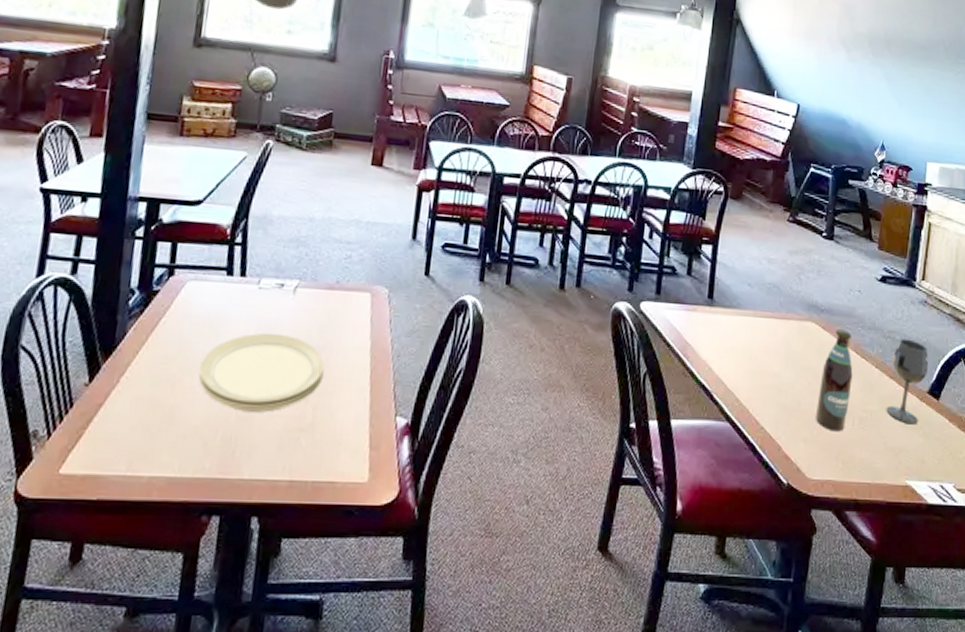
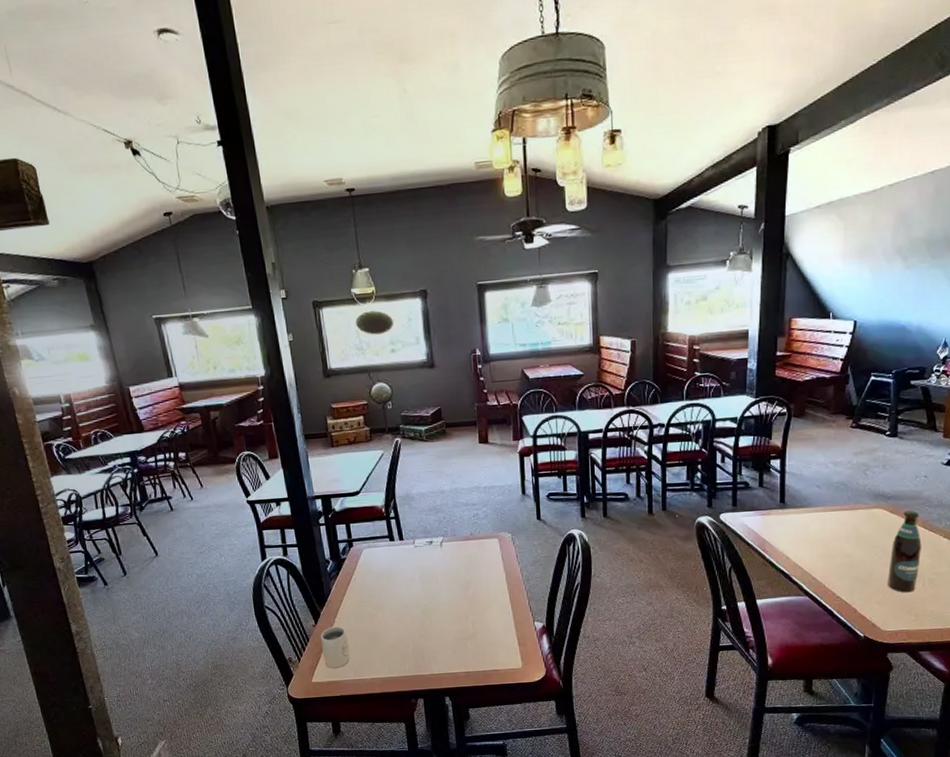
mug: none [86,389,132,454] -> present [320,626,350,668]
plate: present [198,332,325,413] -> none [386,576,475,631]

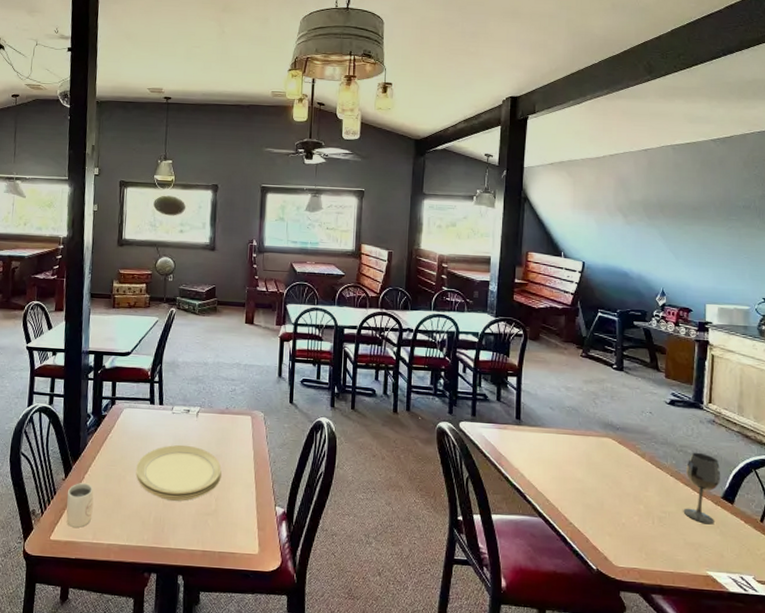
plate: none [386,576,475,631] -> present [136,444,222,501]
bottle: present [887,510,922,593] -> none [617,443,650,529]

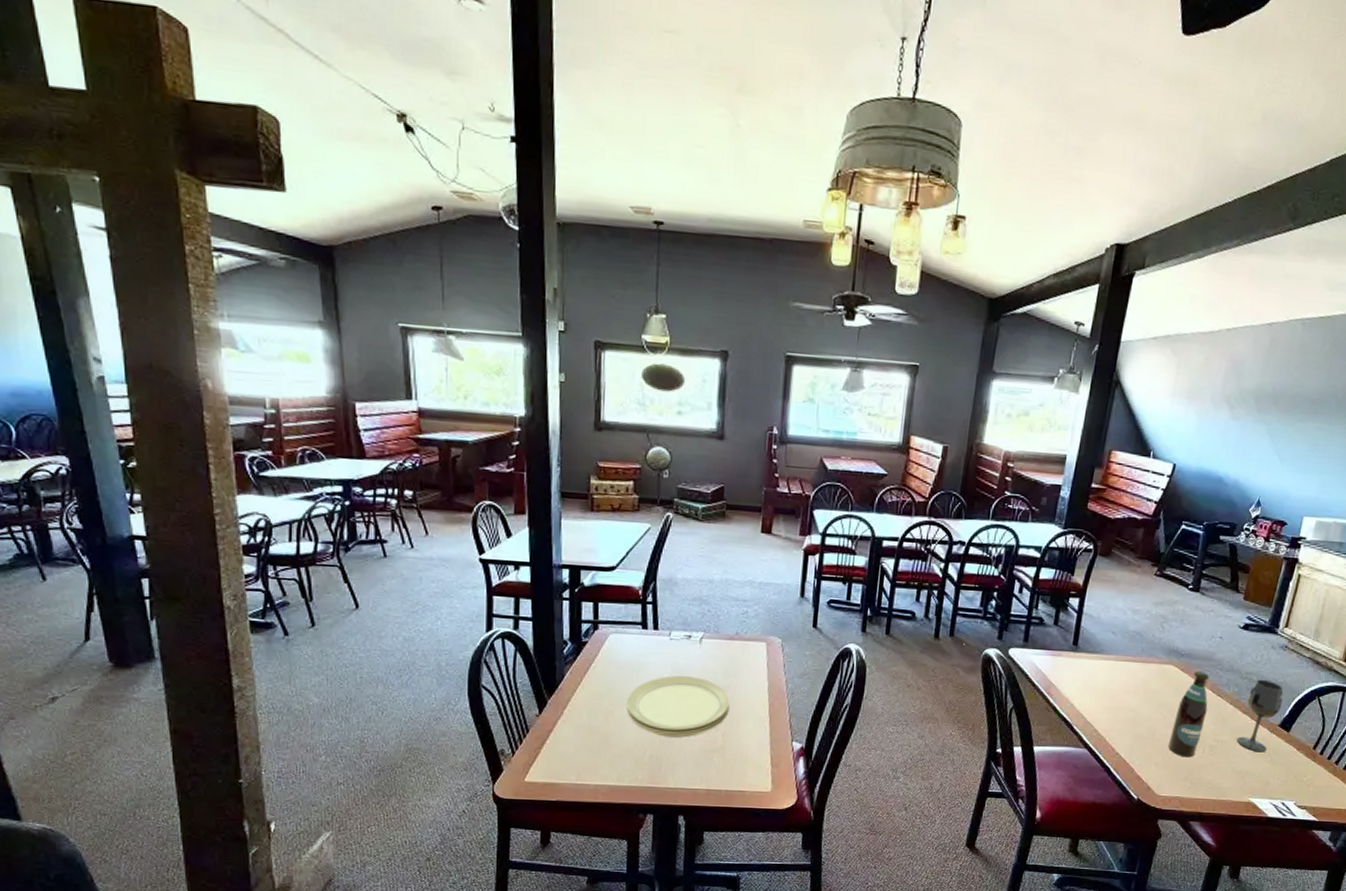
mug: present [65,483,94,528] -> none [542,719,576,768]
bottle: none [617,443,650,529] -> present [1167,670,1210,758]

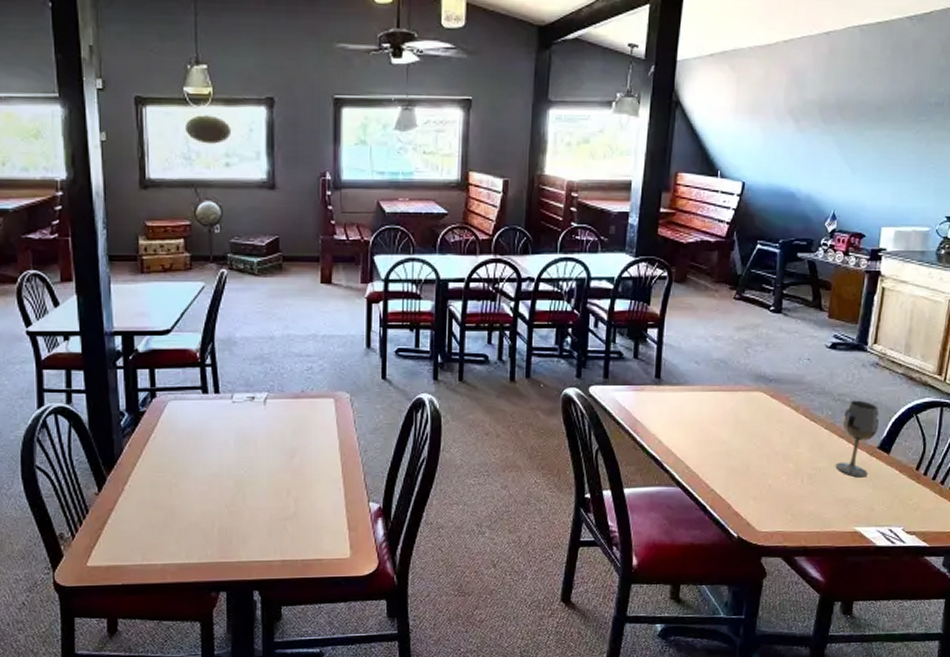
plate: present [626,675,730,738] -> none [190,439,300,507]
bottle: present [1167,670,1210,758] -> none [764,395,802,489]

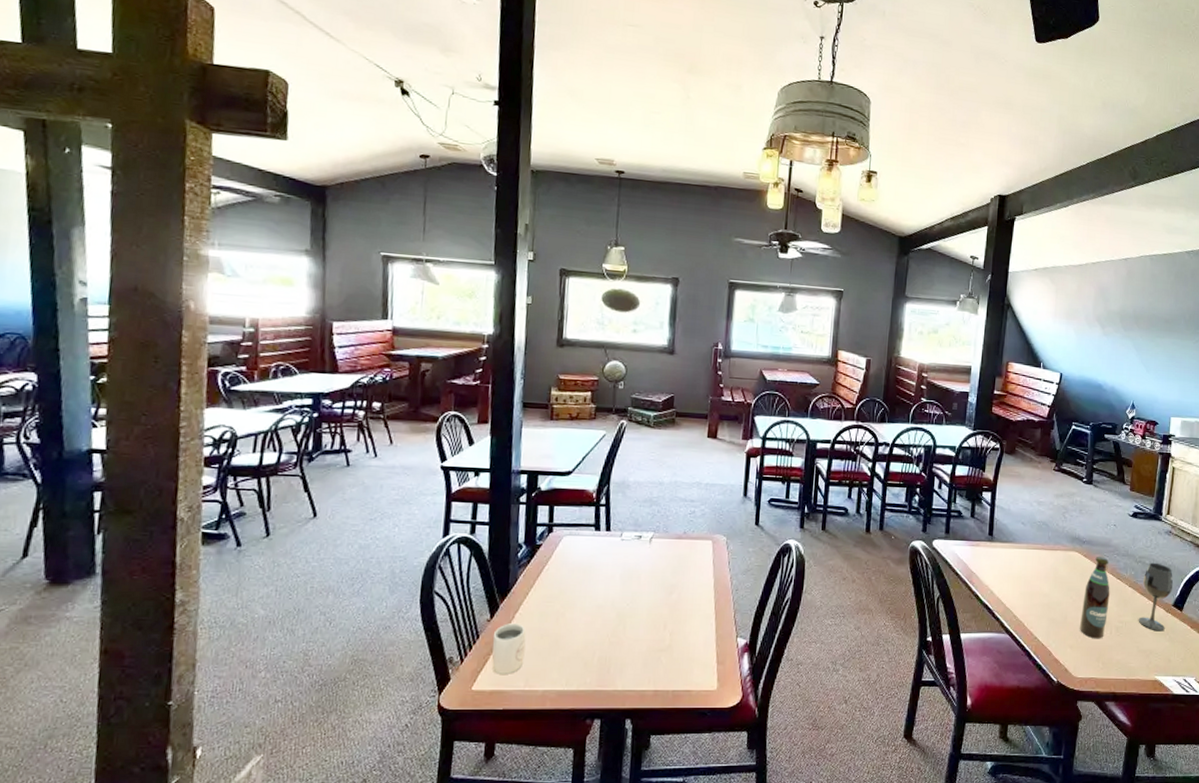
mug: none [103,496,139,549] -> present [491,623,526,674]
bottle: none [764,395,802,489] -> present [1079,556,1110,639]

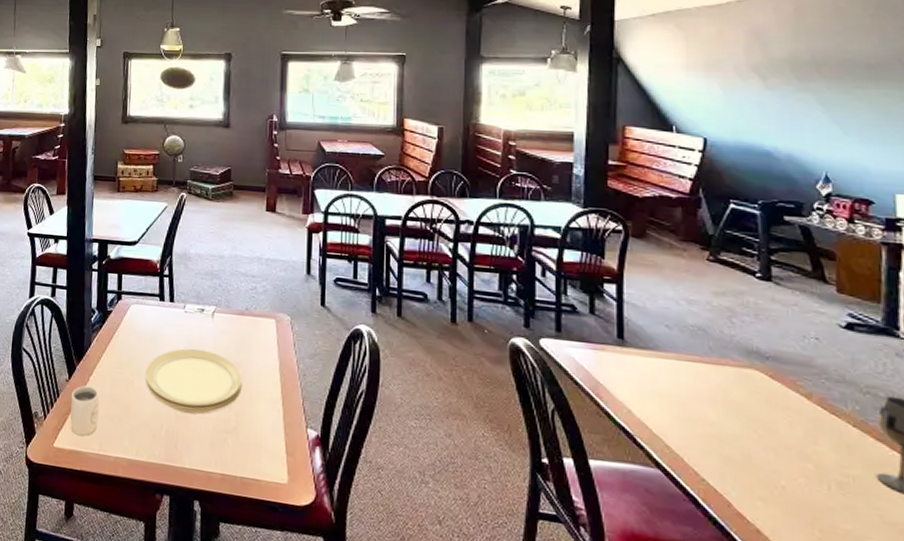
plate: none [577,575,678,638] -> present [145,348,242,415]
bottle: present [1079,556,1110,639] -> none [773,378,821,496]

